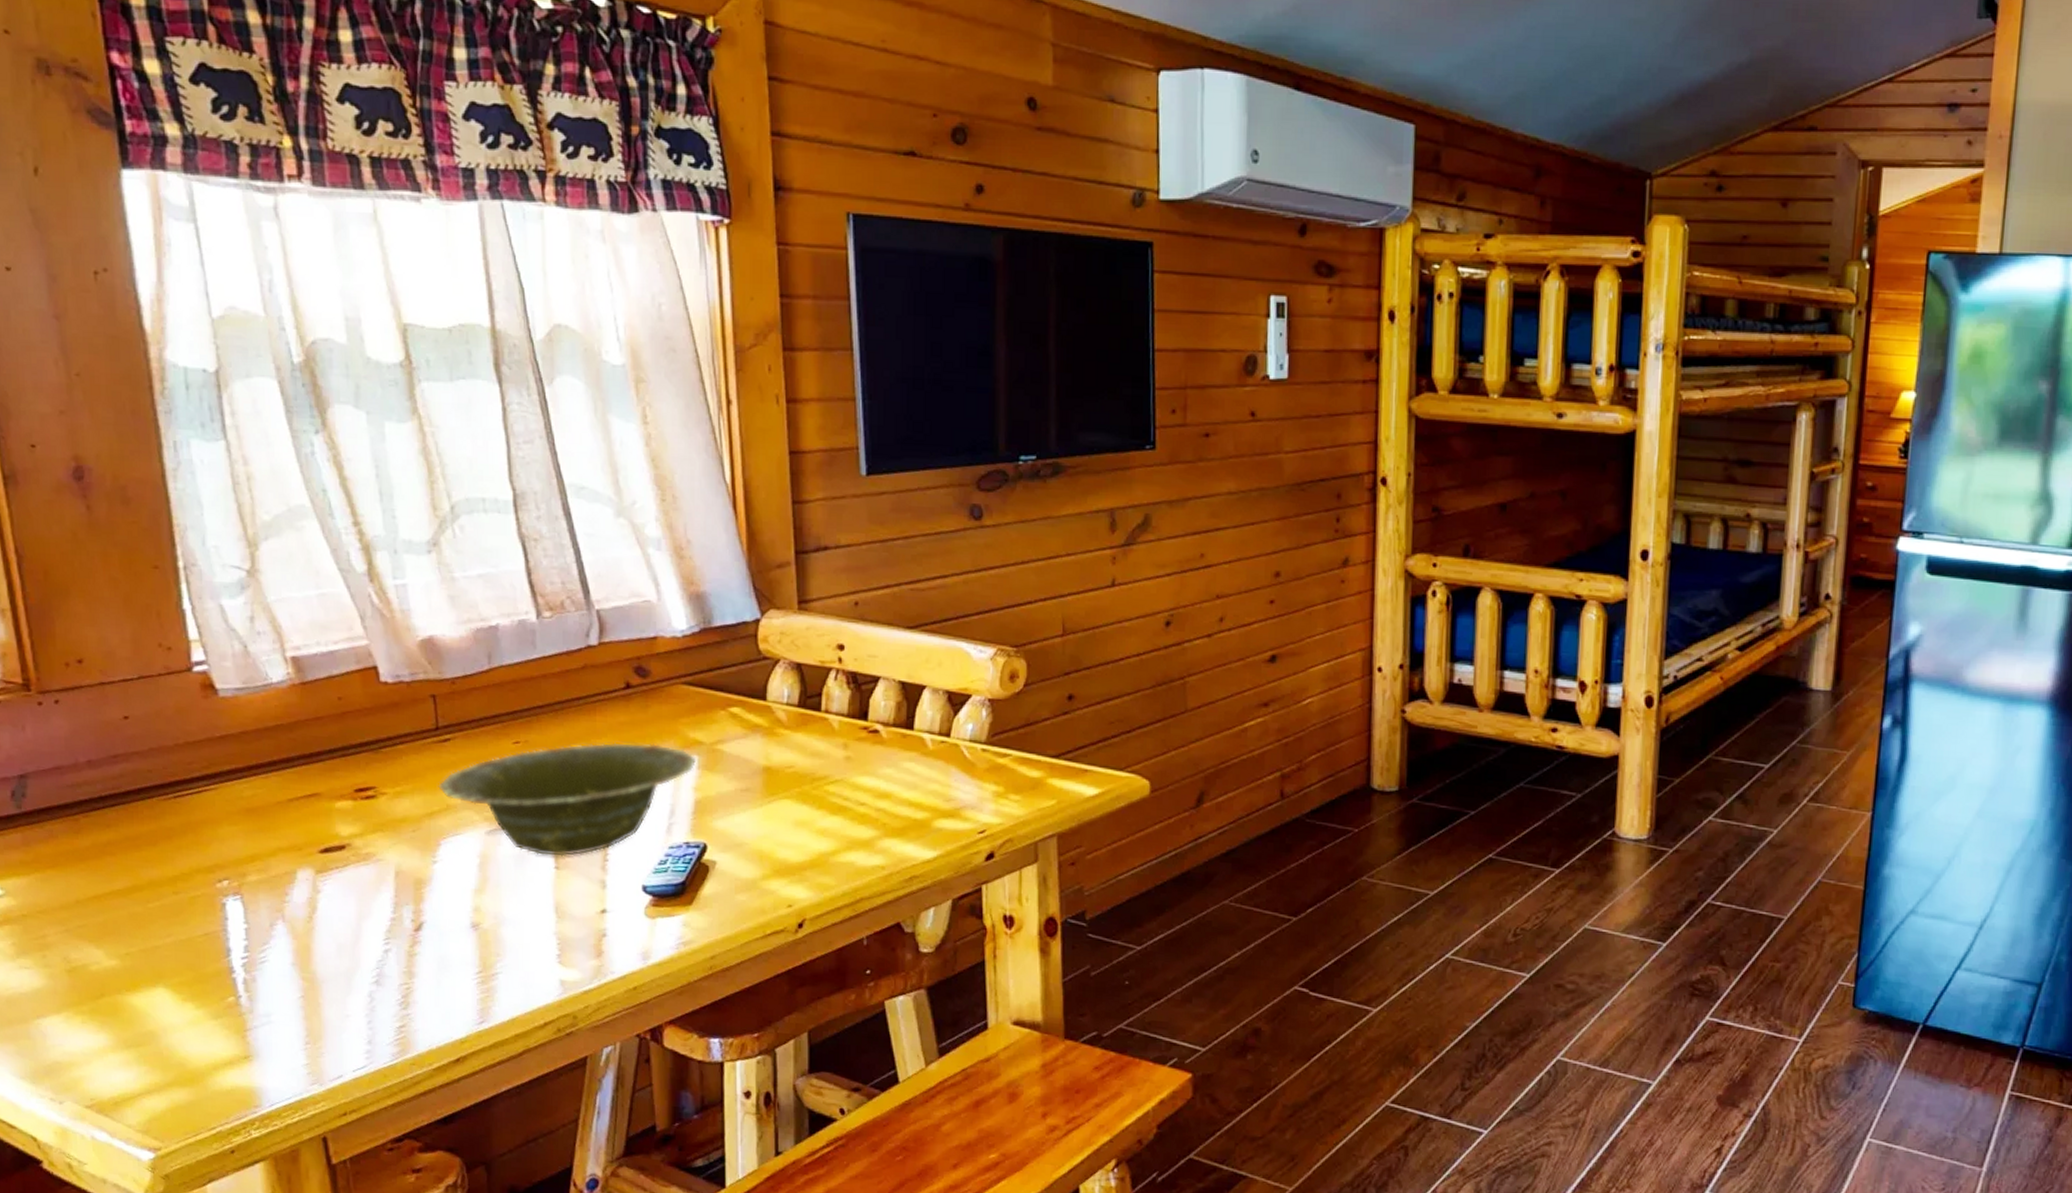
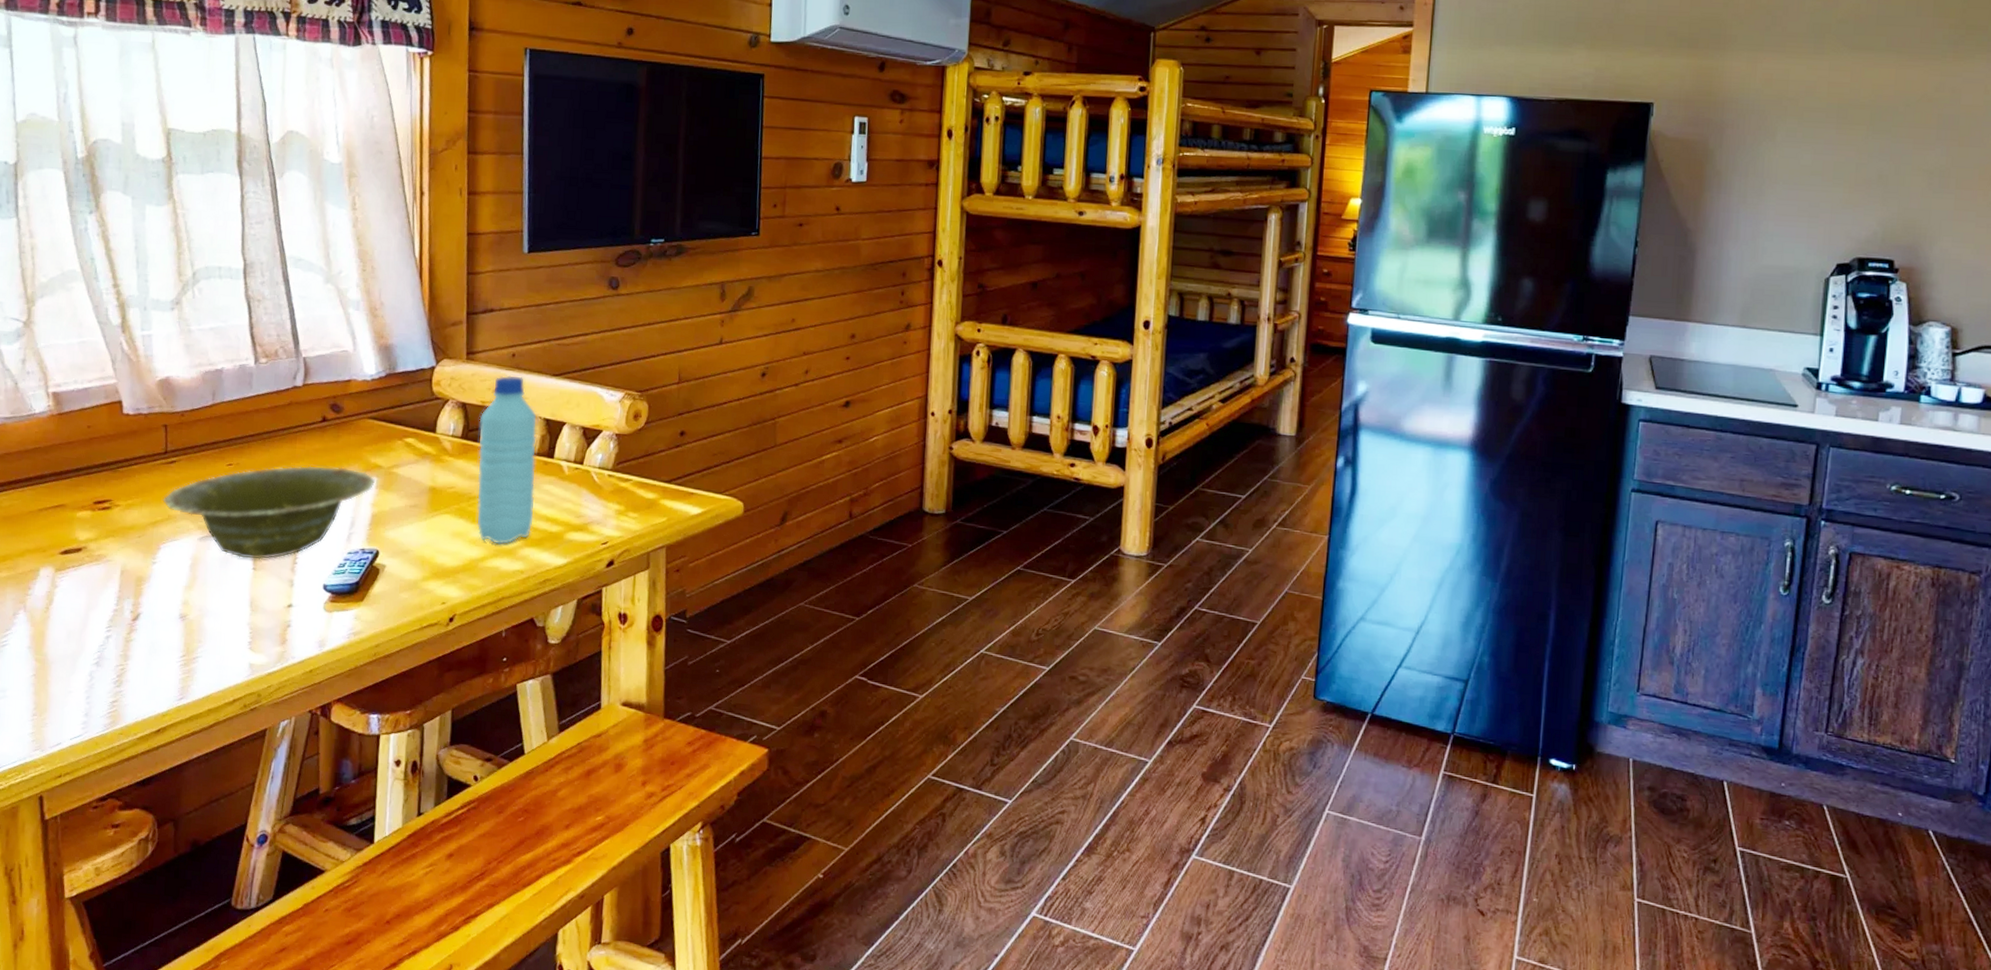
water bottle: none [819,628,893,836] -> present [477,375,537,545]

